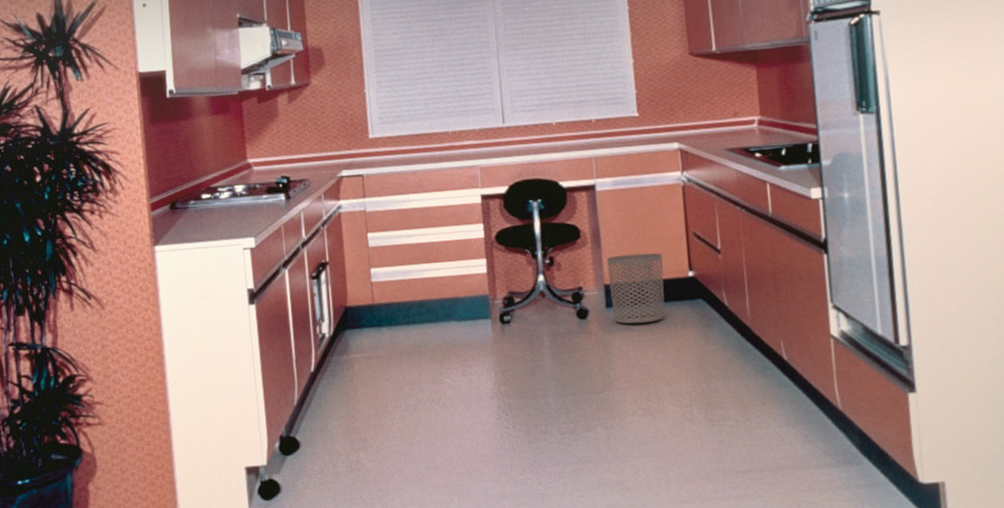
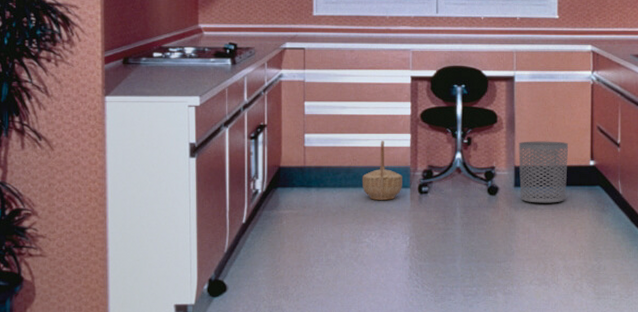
basket: none [436,268,482,335] -> present [362,140,402,200]

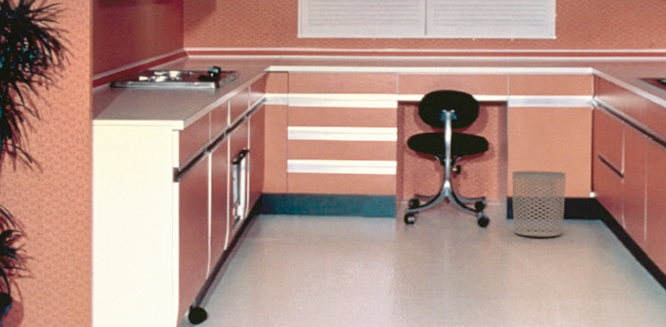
basket: present [362,140,402,200] -> none [345,167,388,230]

